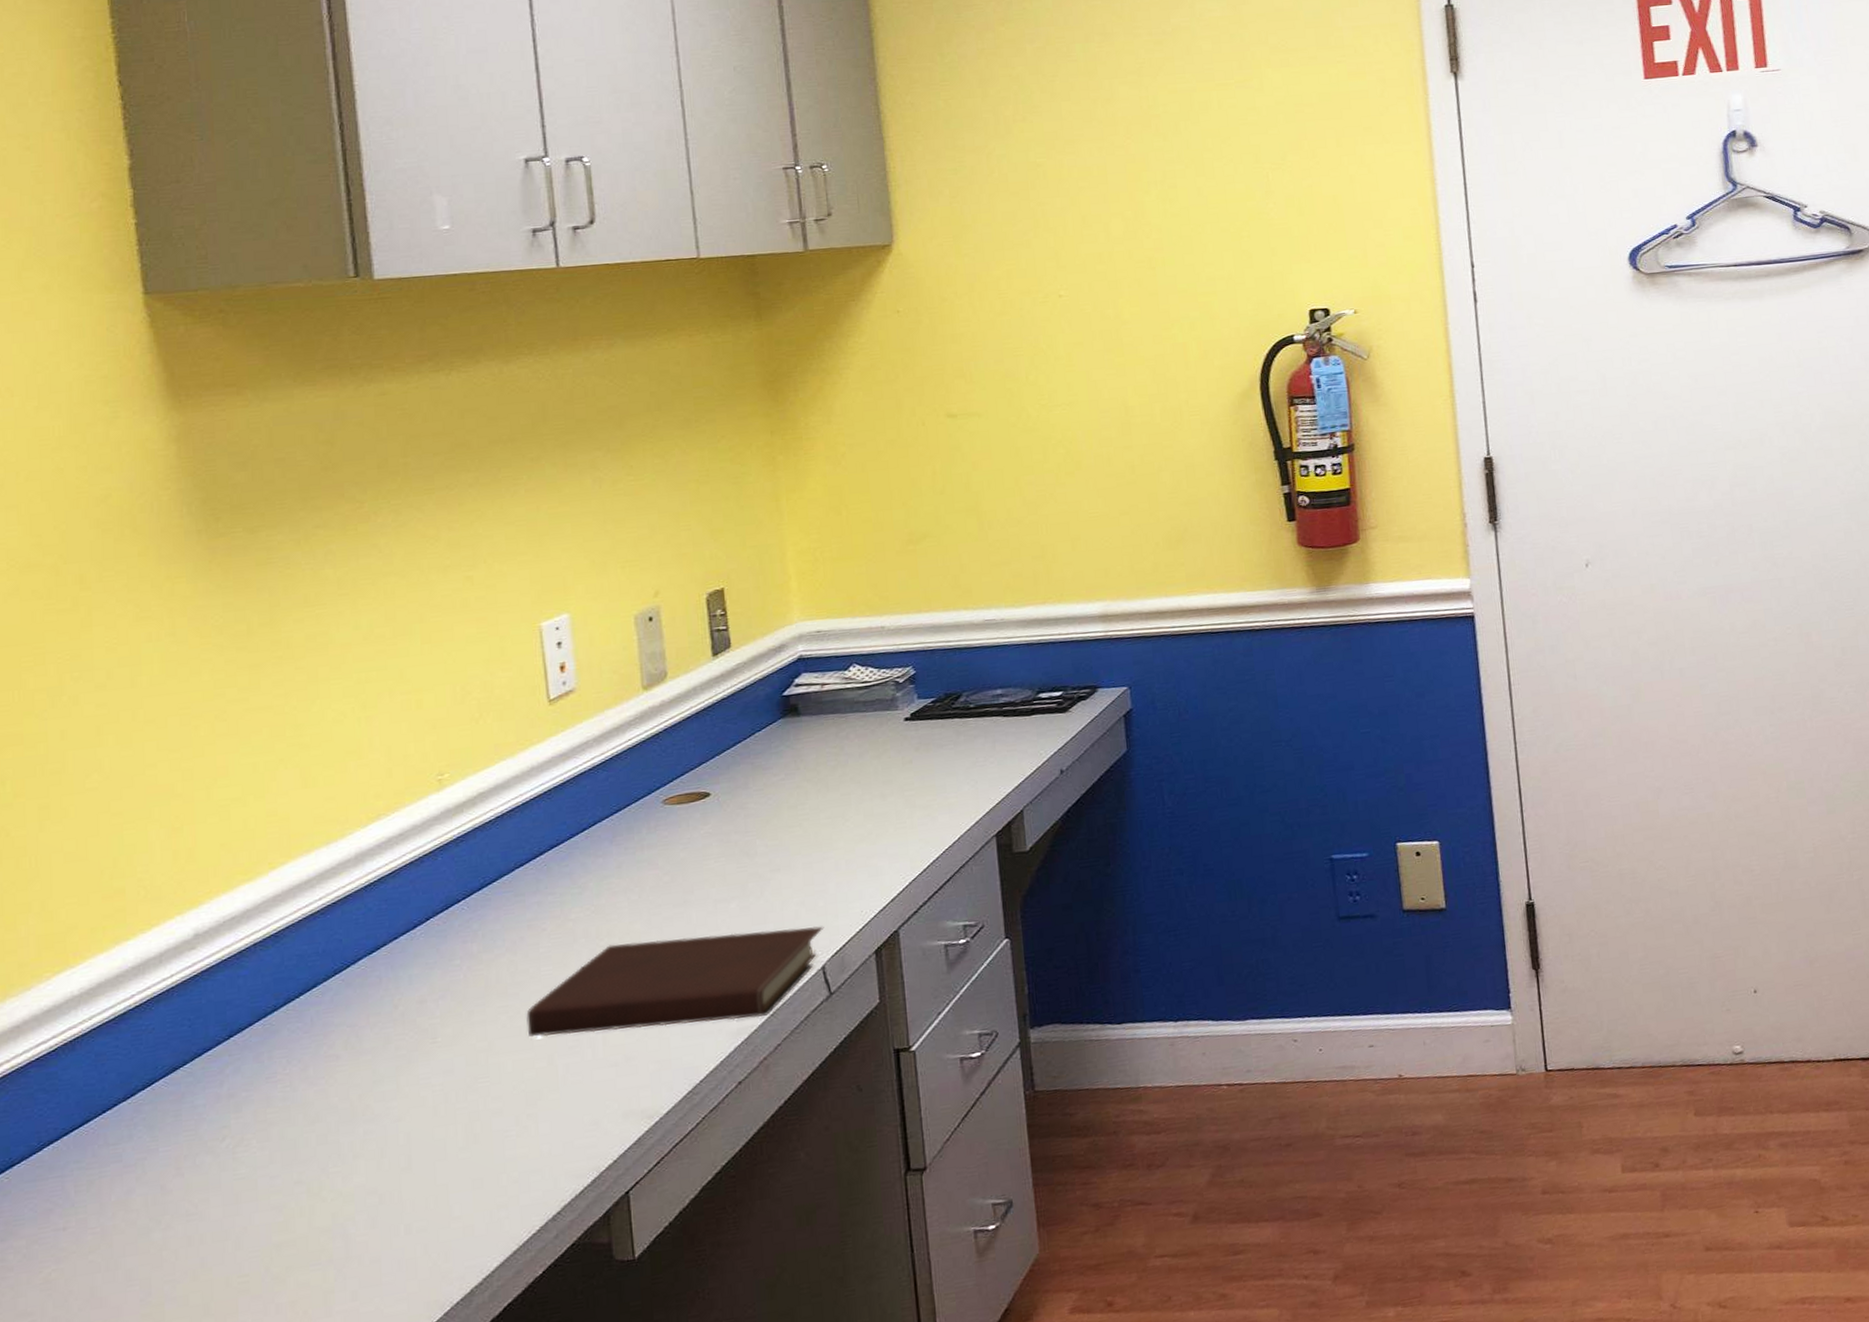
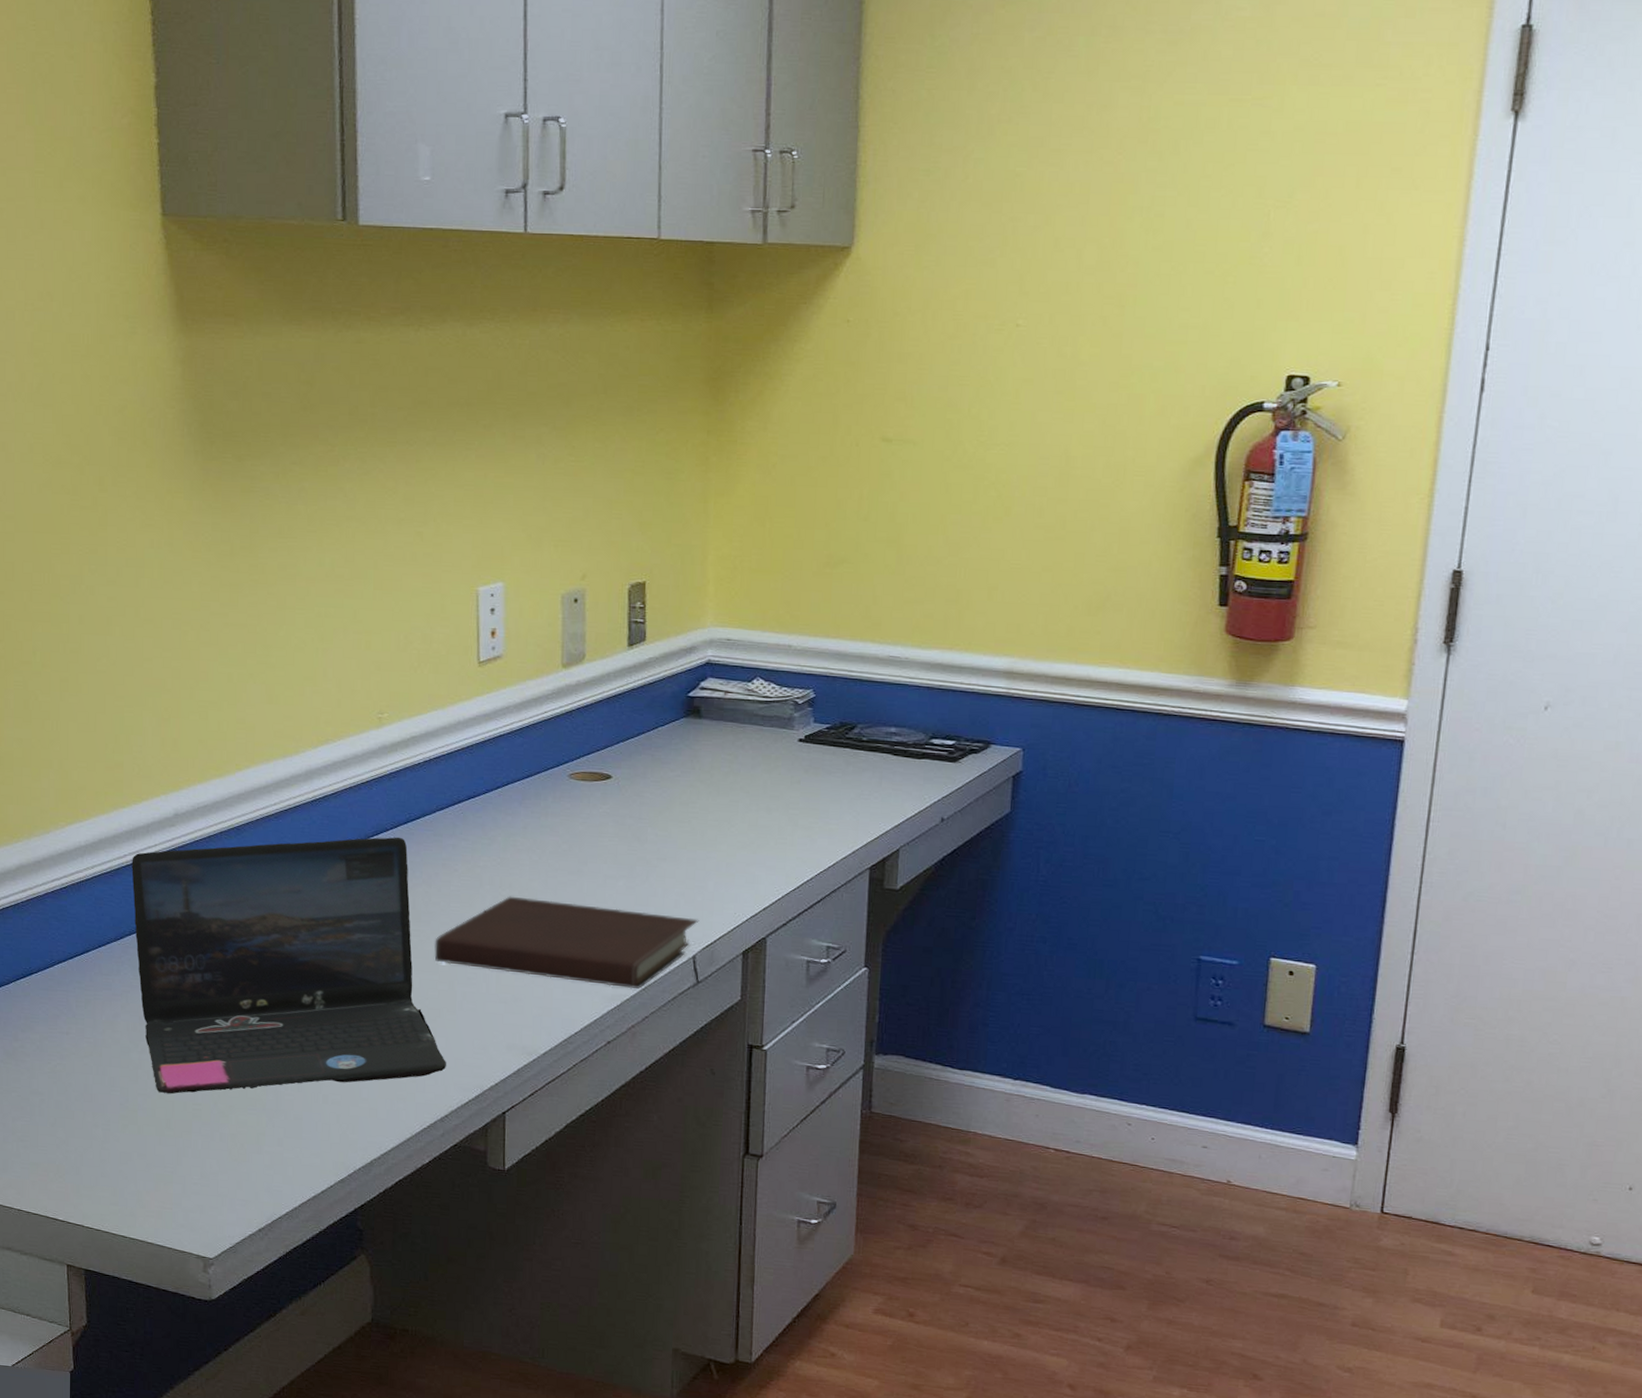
laptop: none [141,906,553,1274] -> present [131,837,446,1094]

